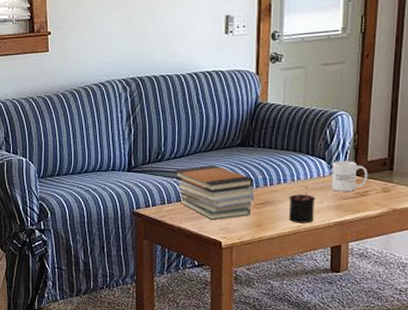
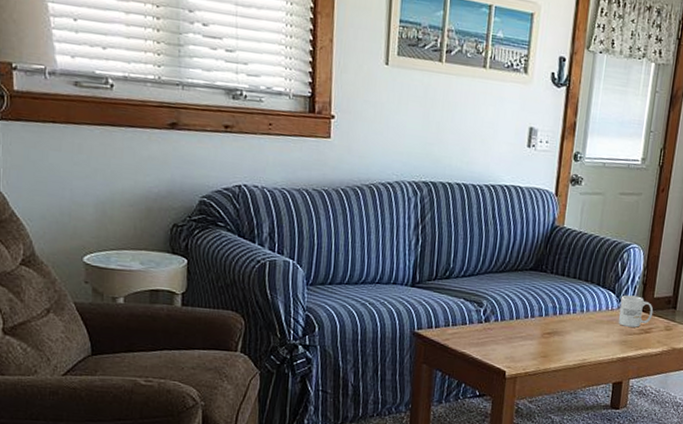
book stack: present [175,165,255,220] -> none [462,287,544,348]
candle: present [289,185,316,223] -> none [575,317,603,357]

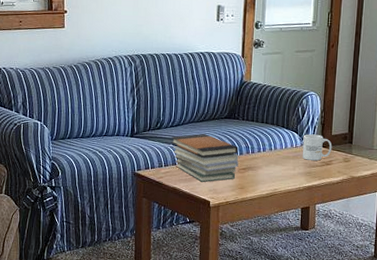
book stack: none [462,287,544,348] -> present [171,134,239,182]

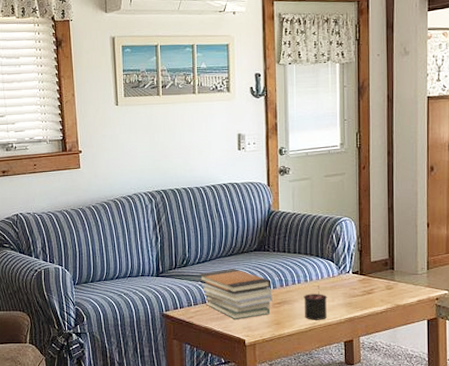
candle: none [267,154,289,187] -> present [303,285,328,320]
mug: present [302,134,332,161] -> none [340,262,373,290]

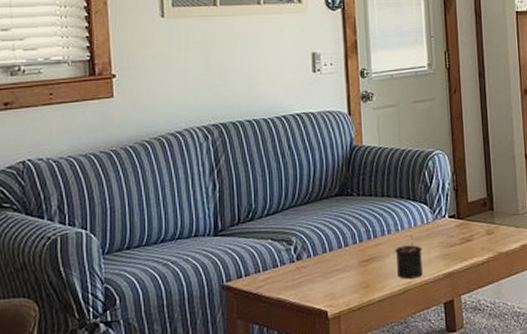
book stack: present [199,269,273,319] -> none [269,220,359,286]

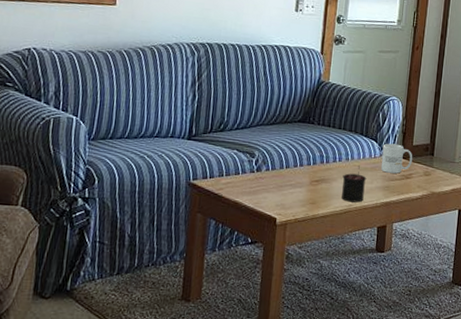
mug: none [434,203,471,239] -> present [380,143,413,174]

